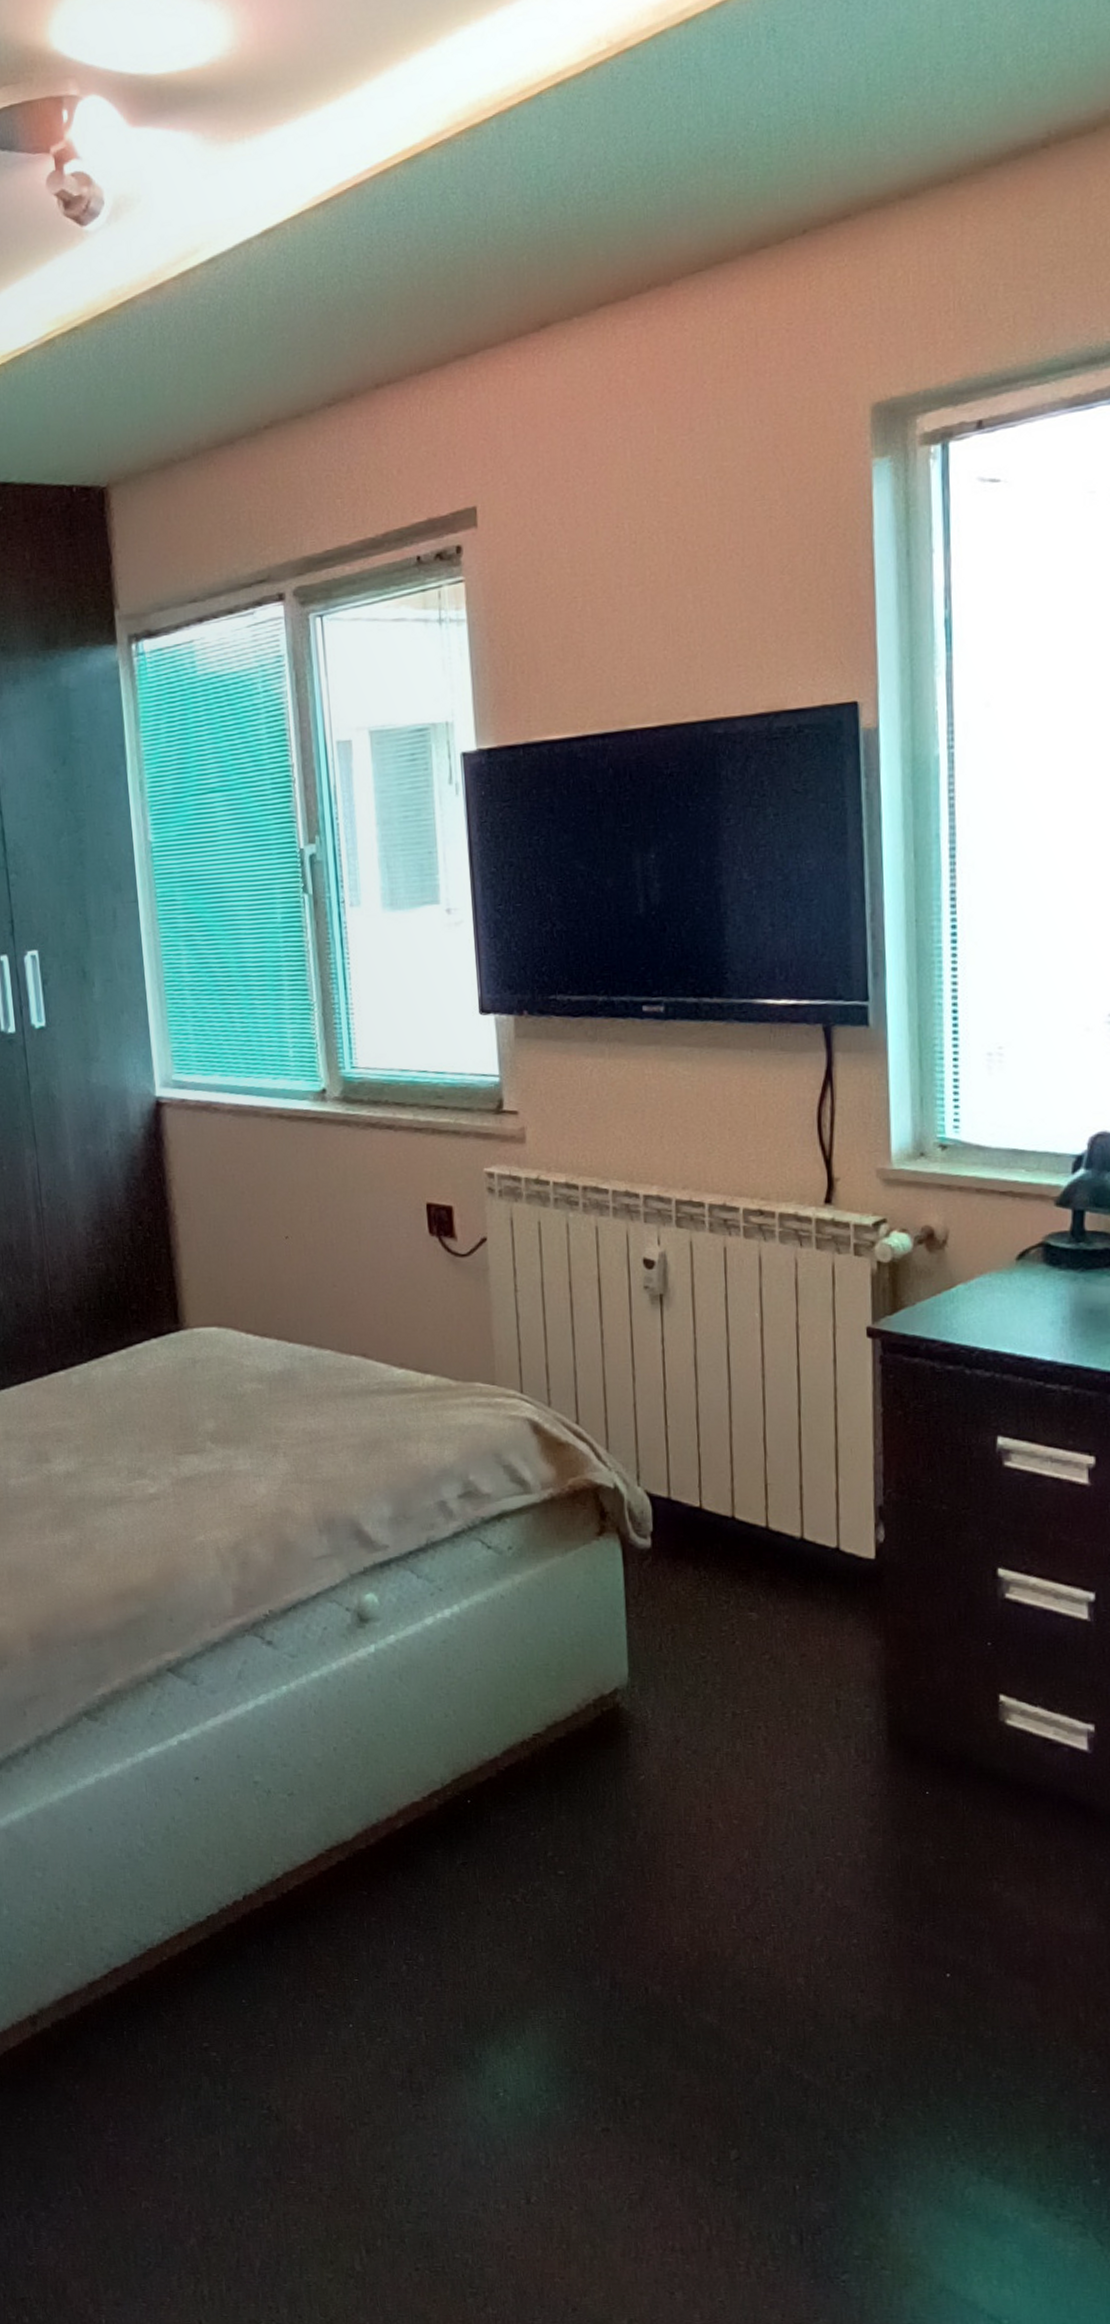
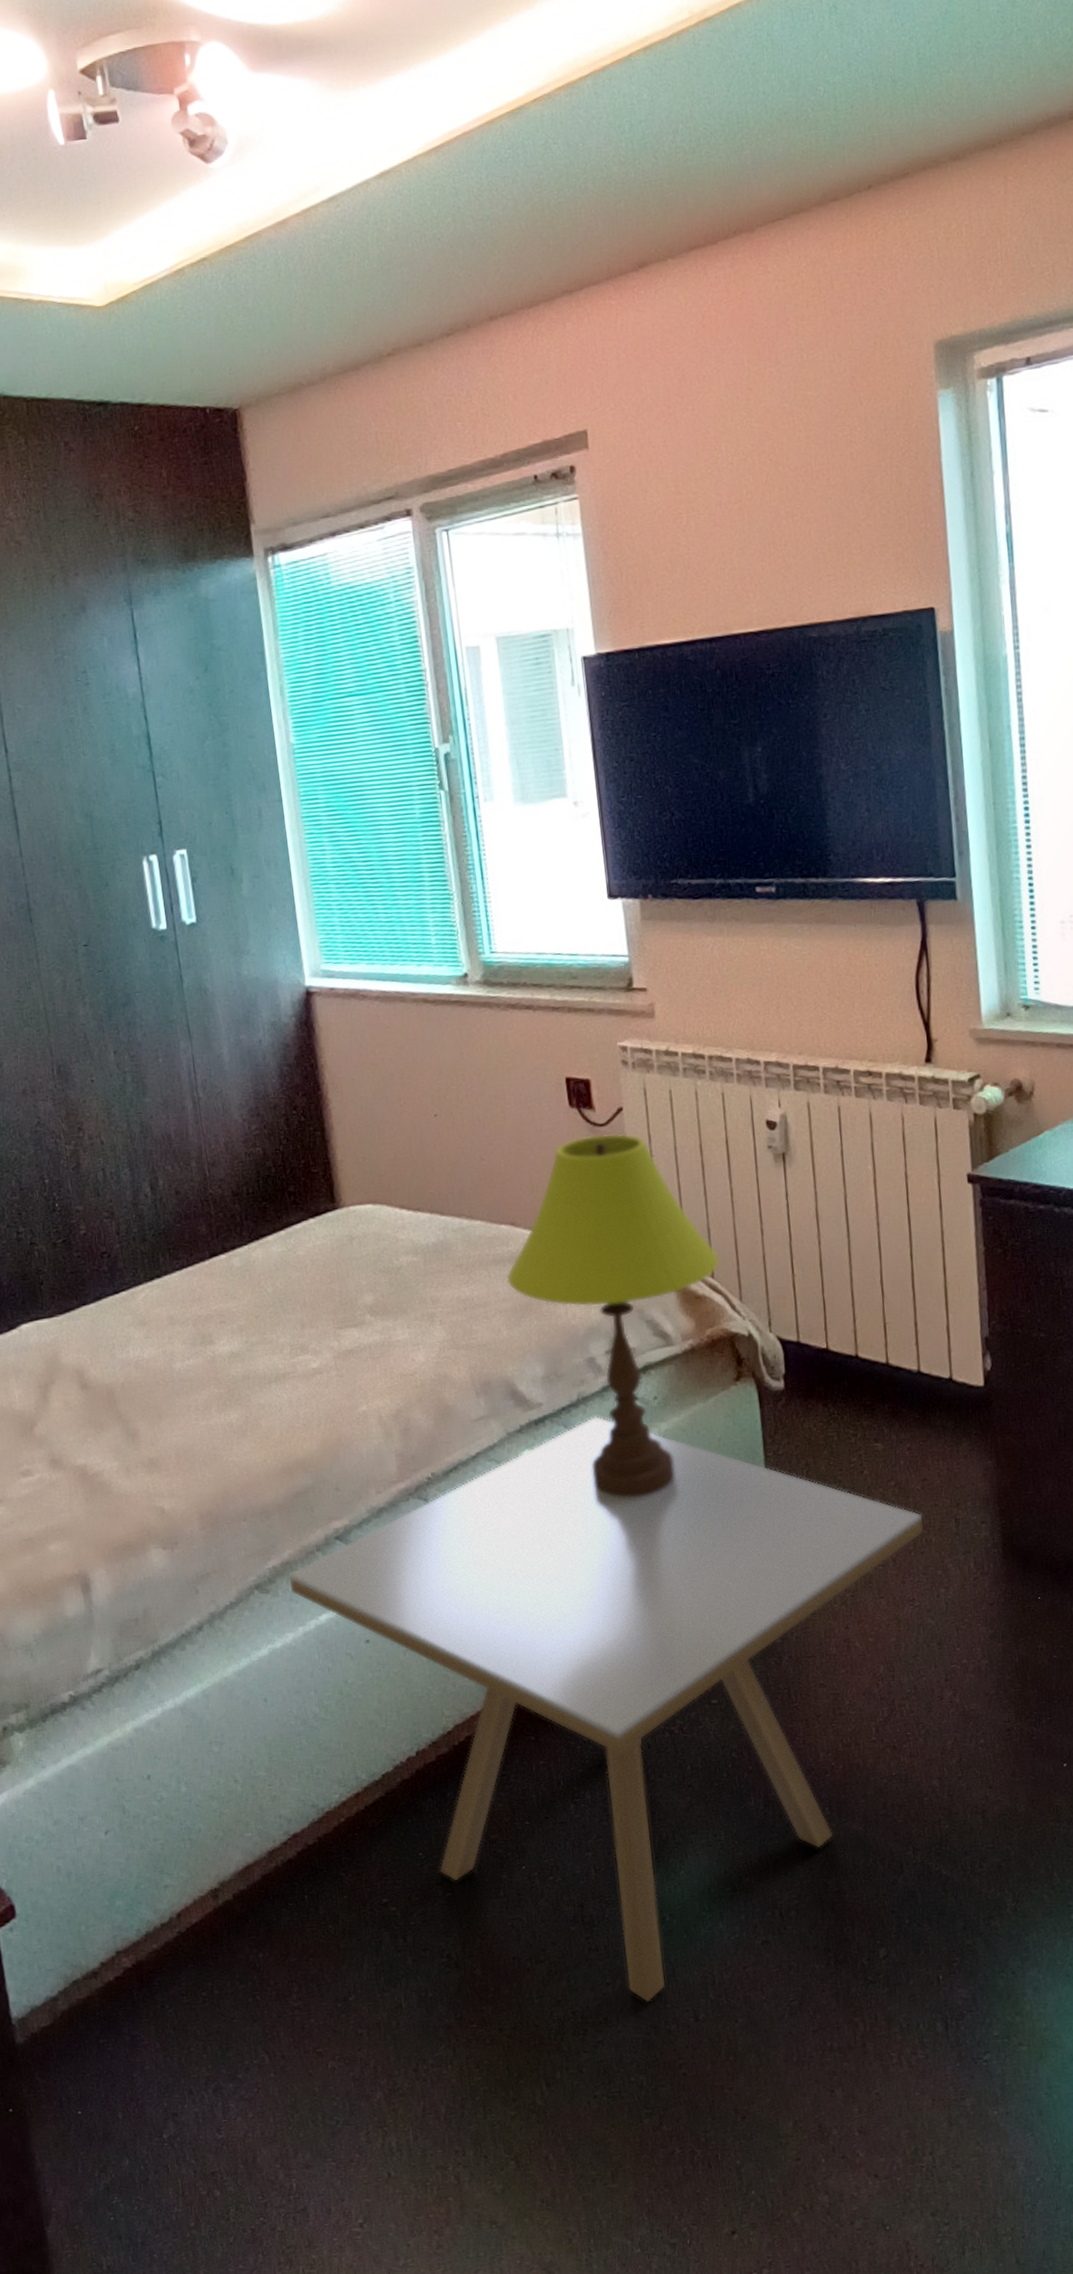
side table: none [119,1562,800,2179] -> present [289,1415,924,2003]
table lamp: none [355,1264,586,1651] -> present [506,1133,720,1498]

